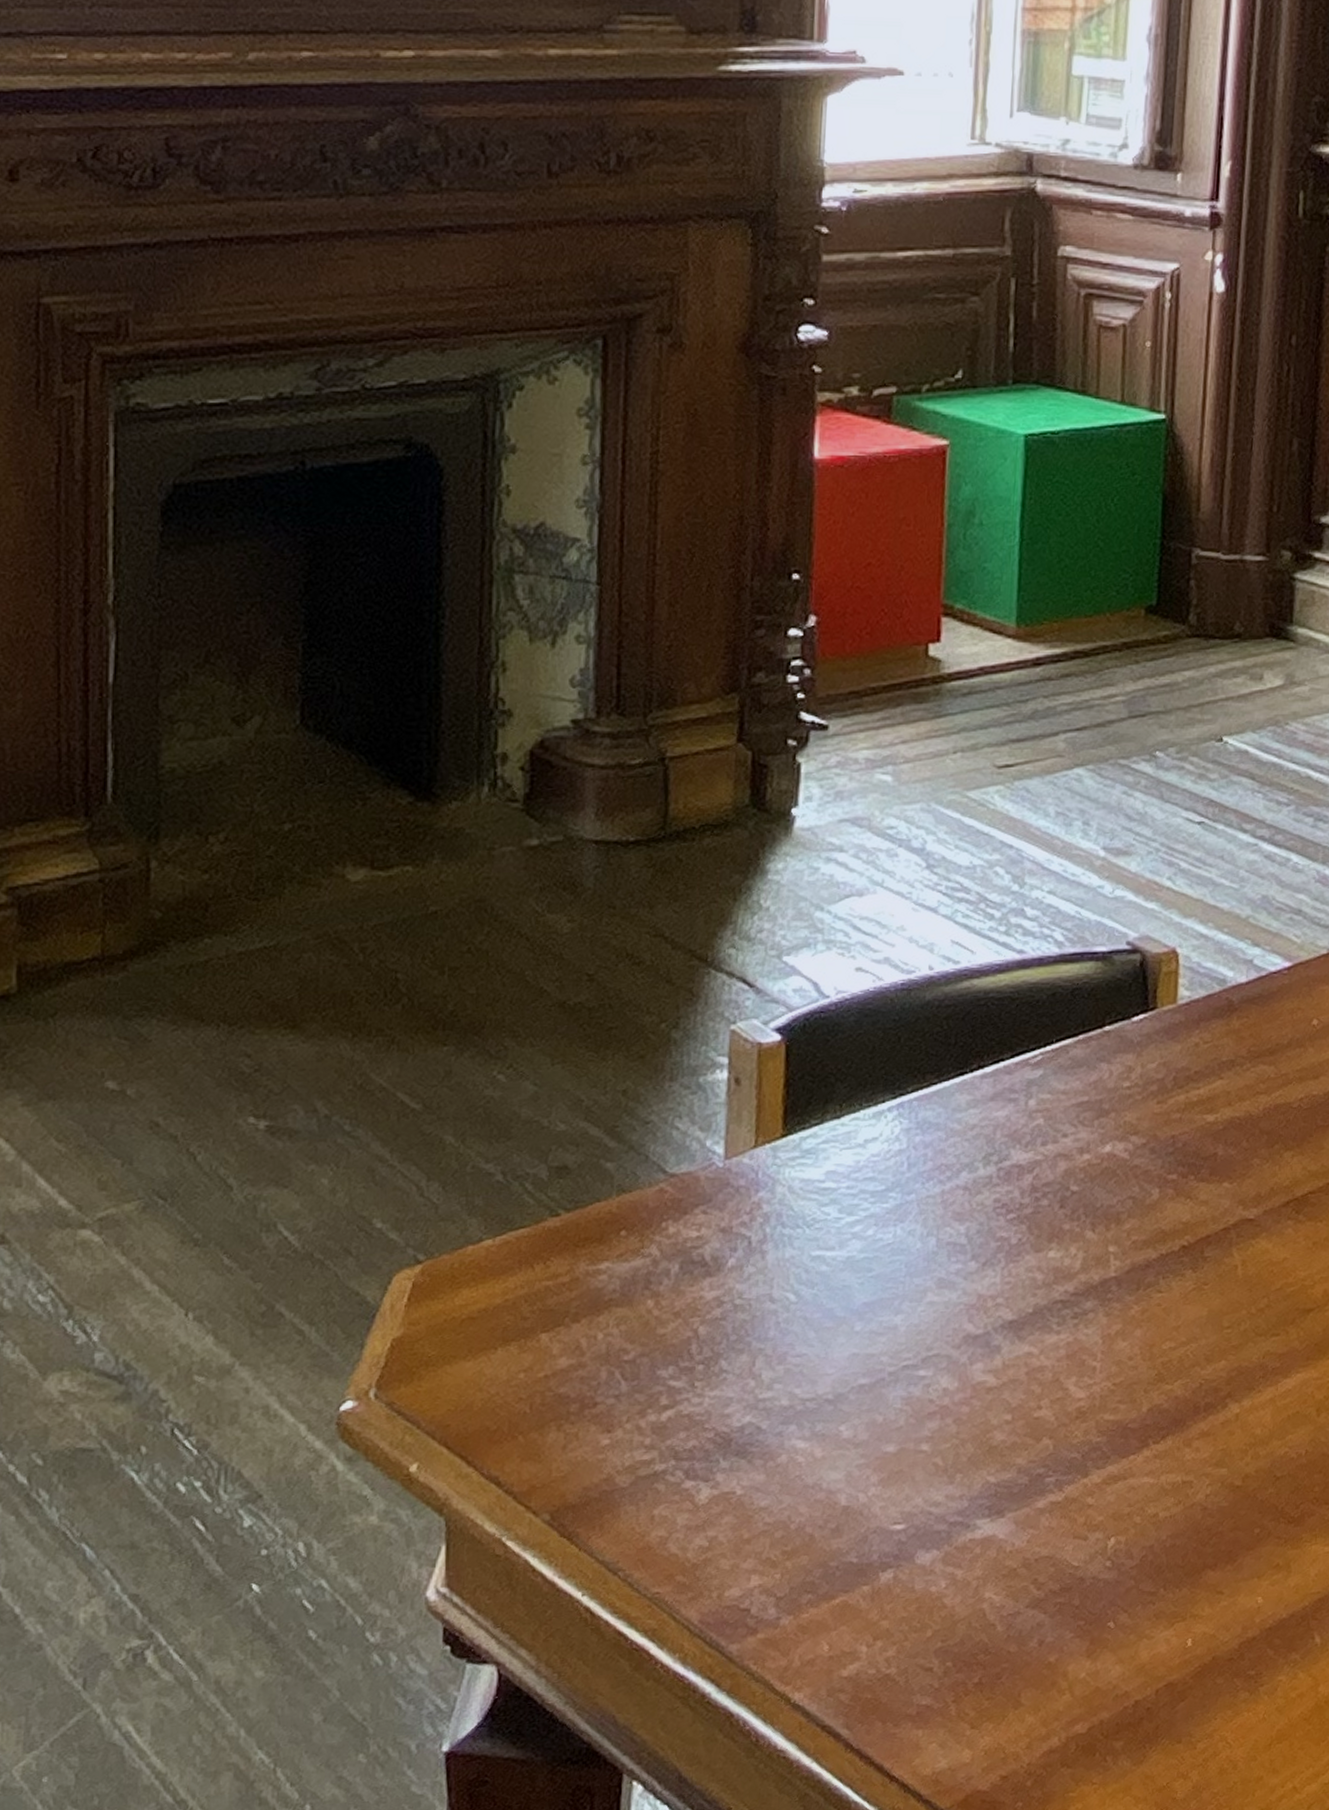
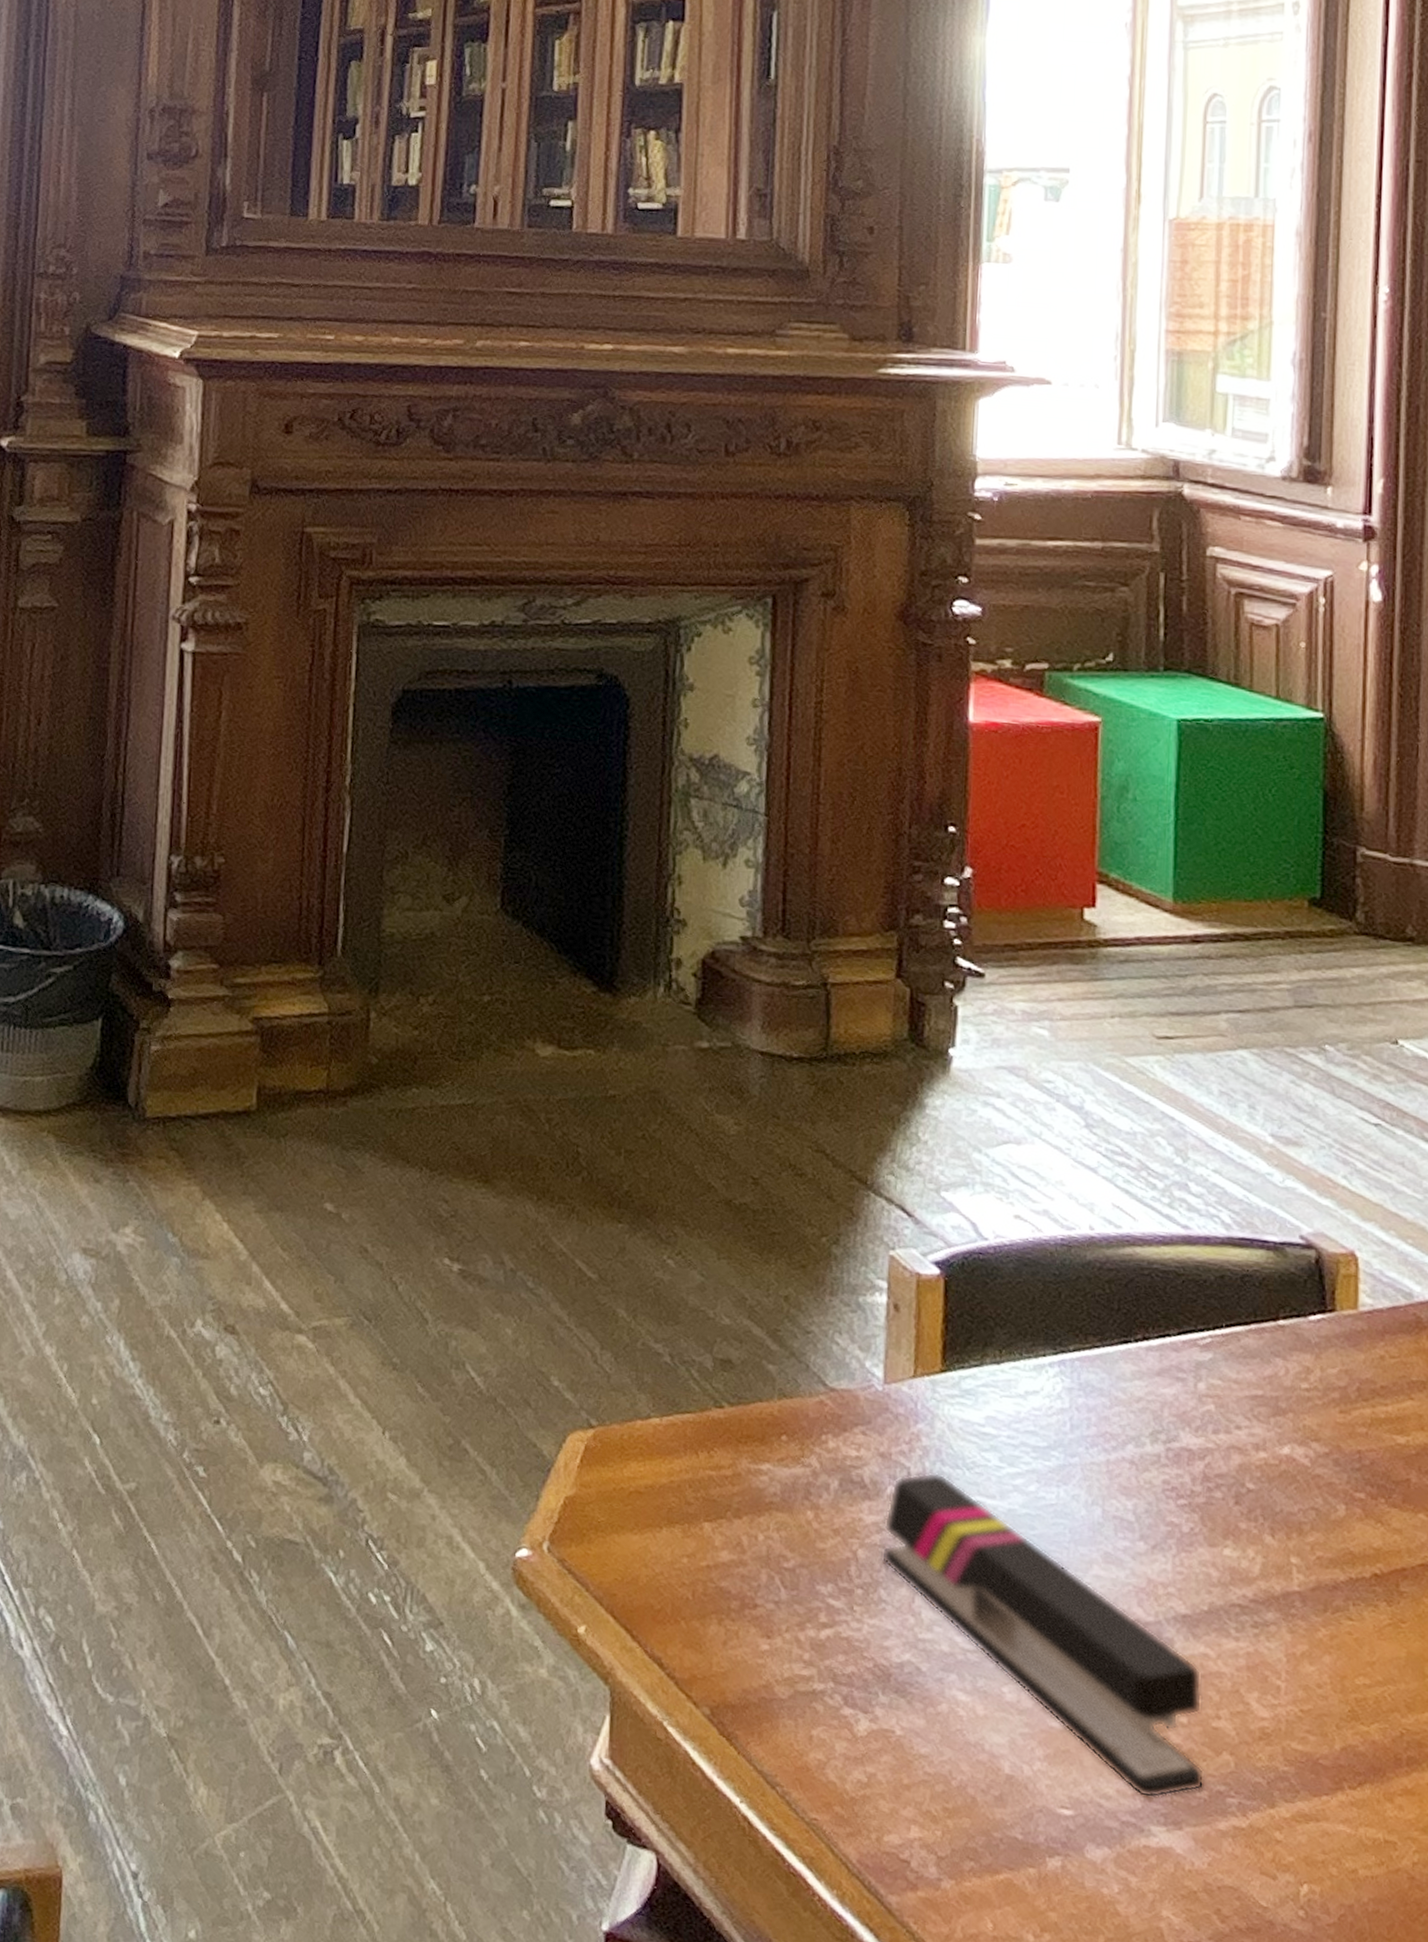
stapler: none [722,1236,1026,1496] -> present [881,1472,1205,1799]

